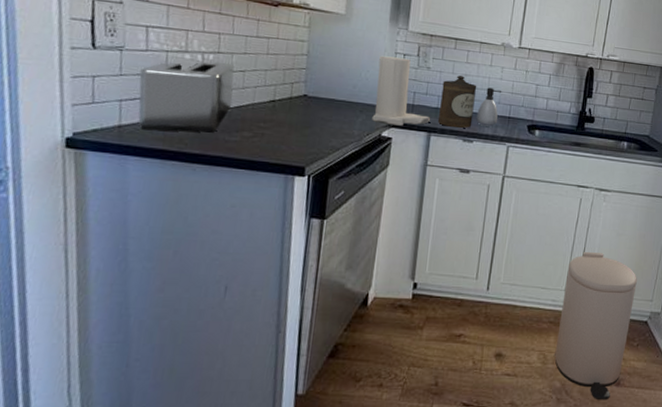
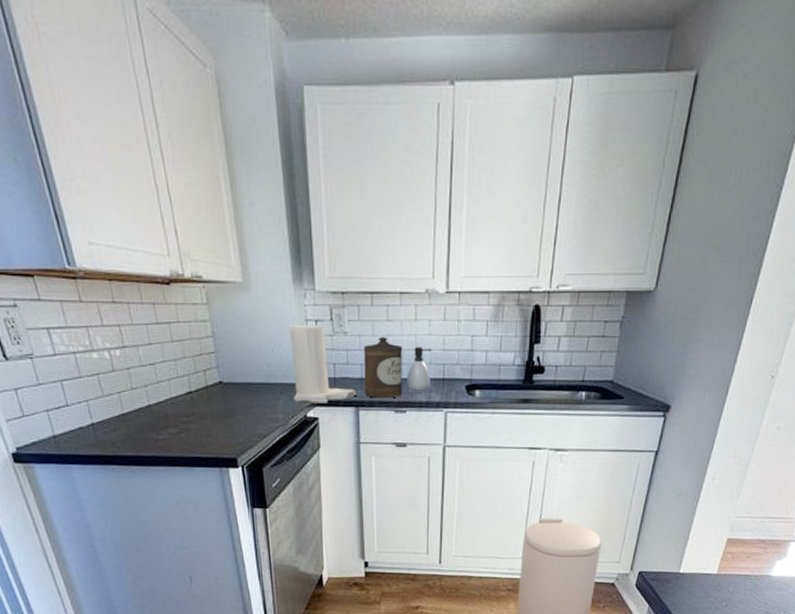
toaster: present [138,60,235,133] -> none [55,358,151,438]

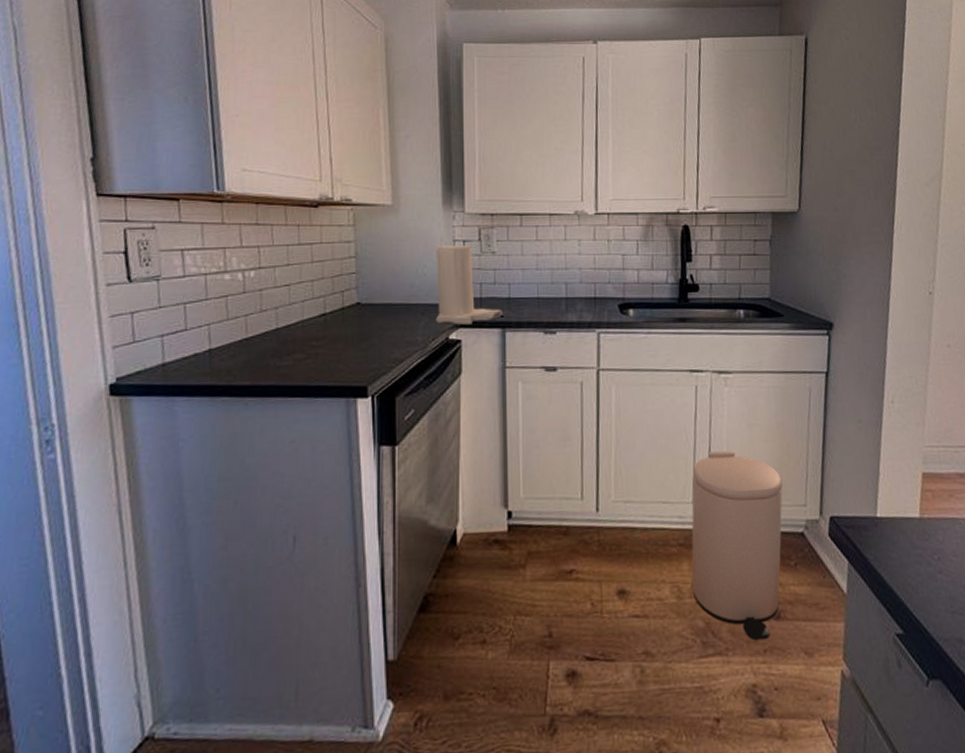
canister: present [363,337,403,399] -> none [512,257,553,319]
soap dispenser: present [406,347,432,393] -> none [556,266,583,312]

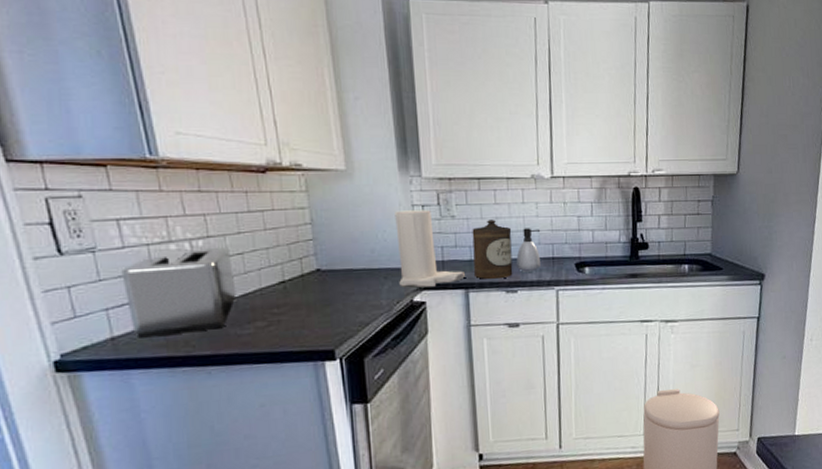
toaster: none [179,279,280,366] -> present [121,248,237,338]
canister: none [512,257,553,319] -> present [472,220,513,280]
soap dispenser: none [556,266,583,312] -> present [516,228,541,272]

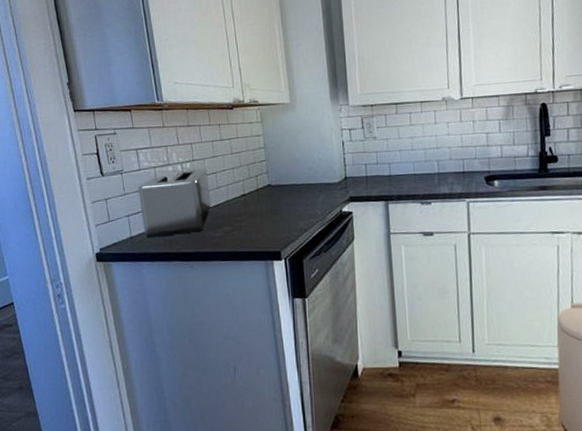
paper towel: present [395,210,465,288] -> none [327,133,385,200]
canister: present [472,220,513,280] -> none [391,139,427,193]
soap dispenser: present [516,228,541,272] -> none [430,145,452,186]

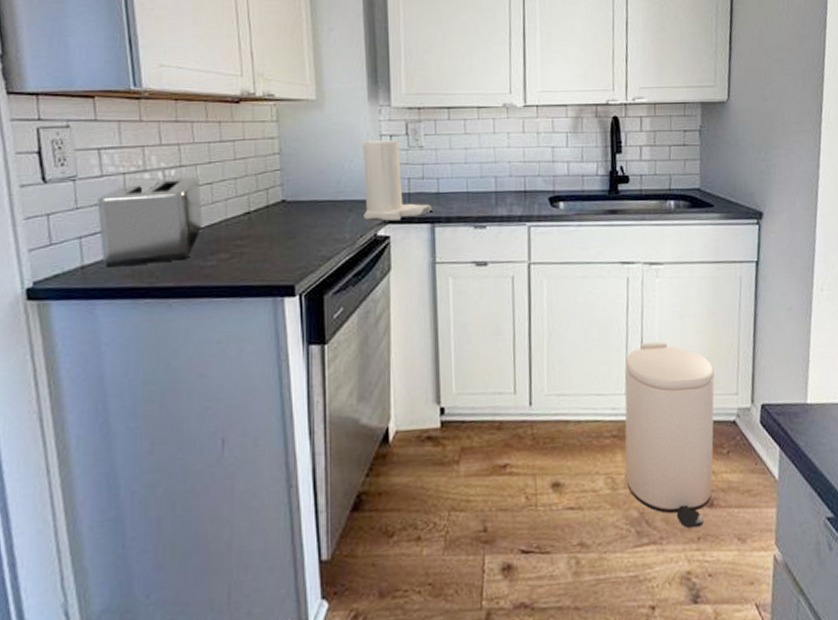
paper towel: none [327,133,385,200] -> present [362,140,431,221]

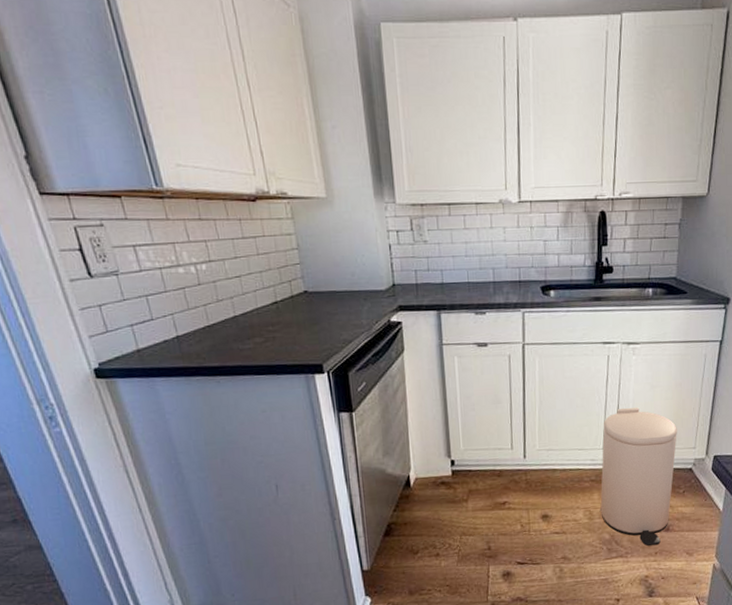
toaster: present [97,177,203,268] -> none [140,271,237,351]
paper towel: present [362,140,431,221] -> none [372,235,437,309]

